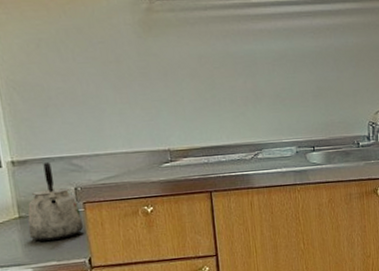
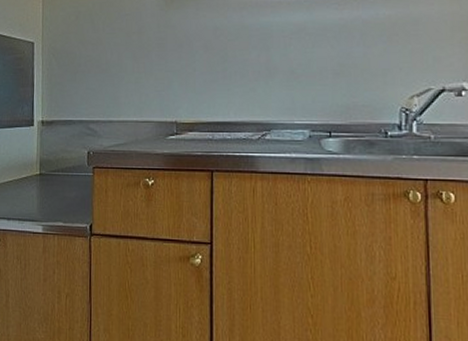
kettle: present [28,163,84,242] -> none [45,125,91,202]

